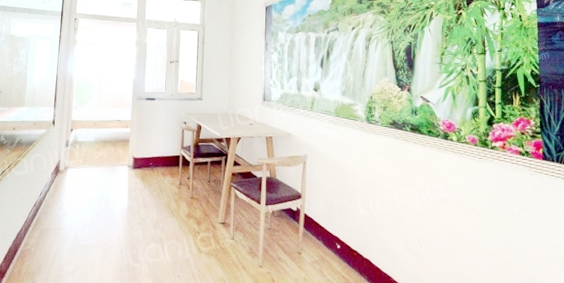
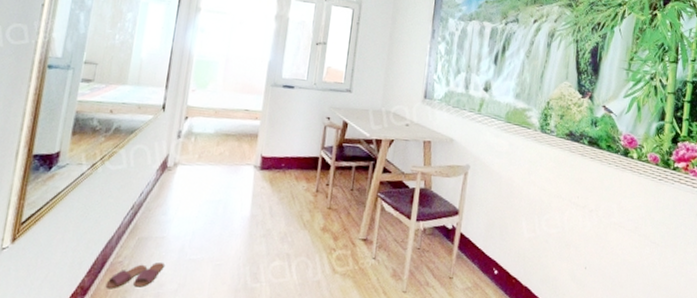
slippers: none [18,249,63,272] -> present [105,262,164,289]

